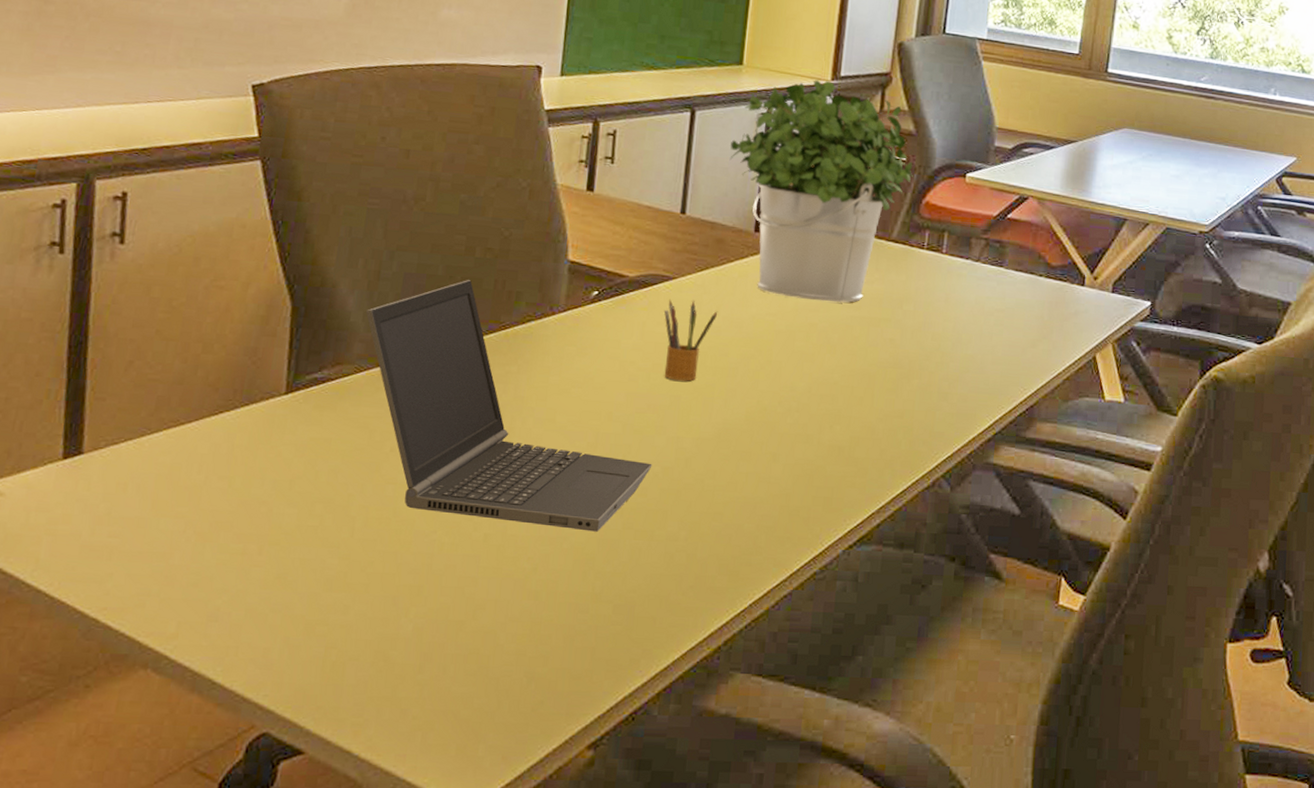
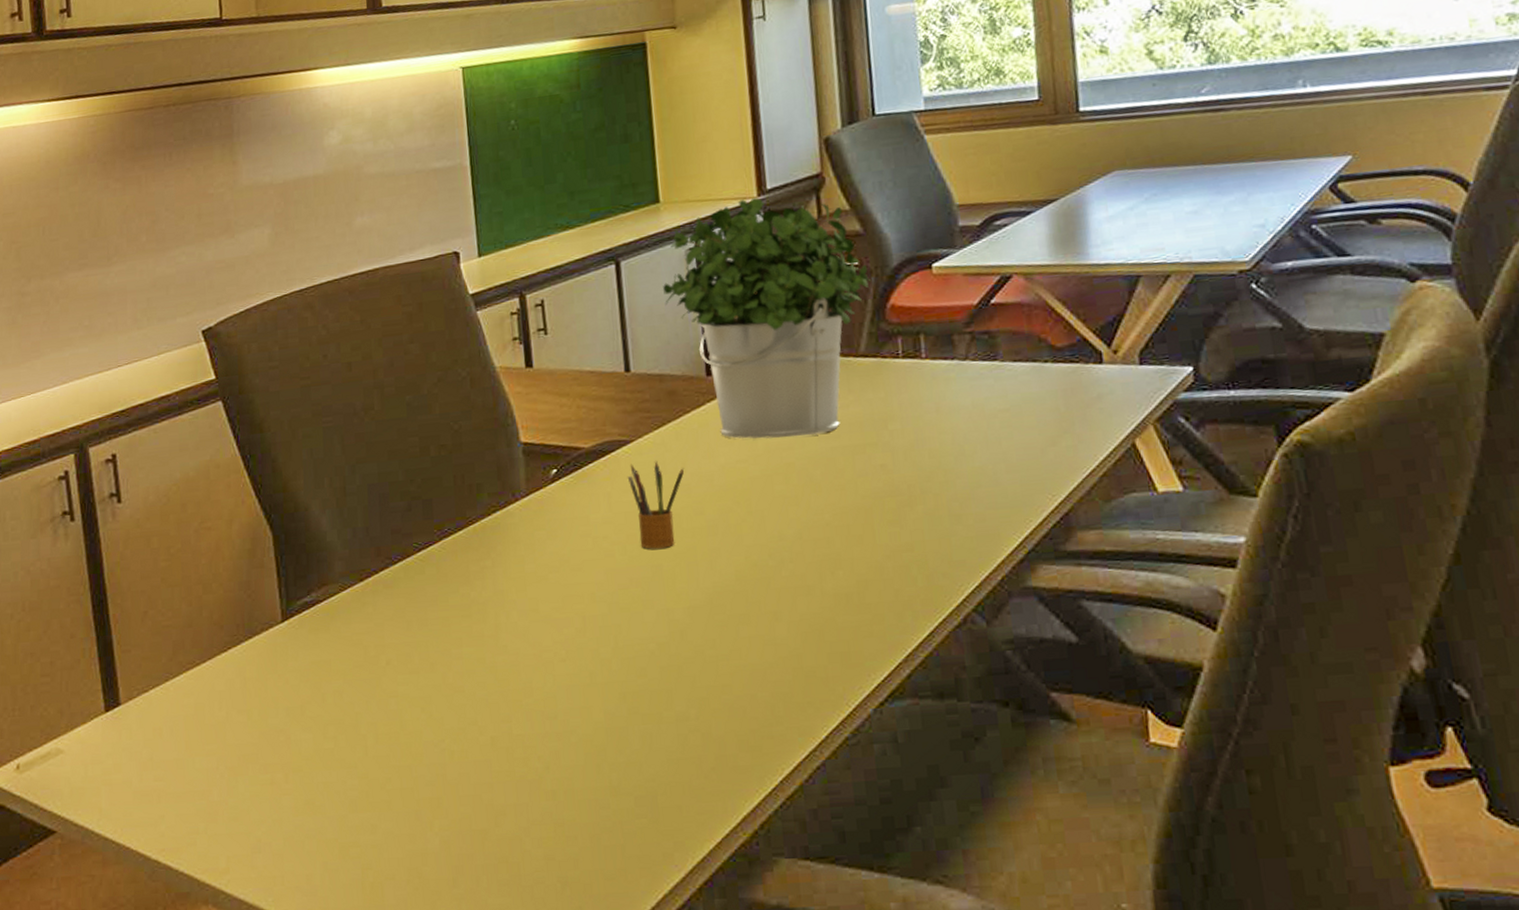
laptop computer: present [366,280,652,532] -> none [340,480,647,722]

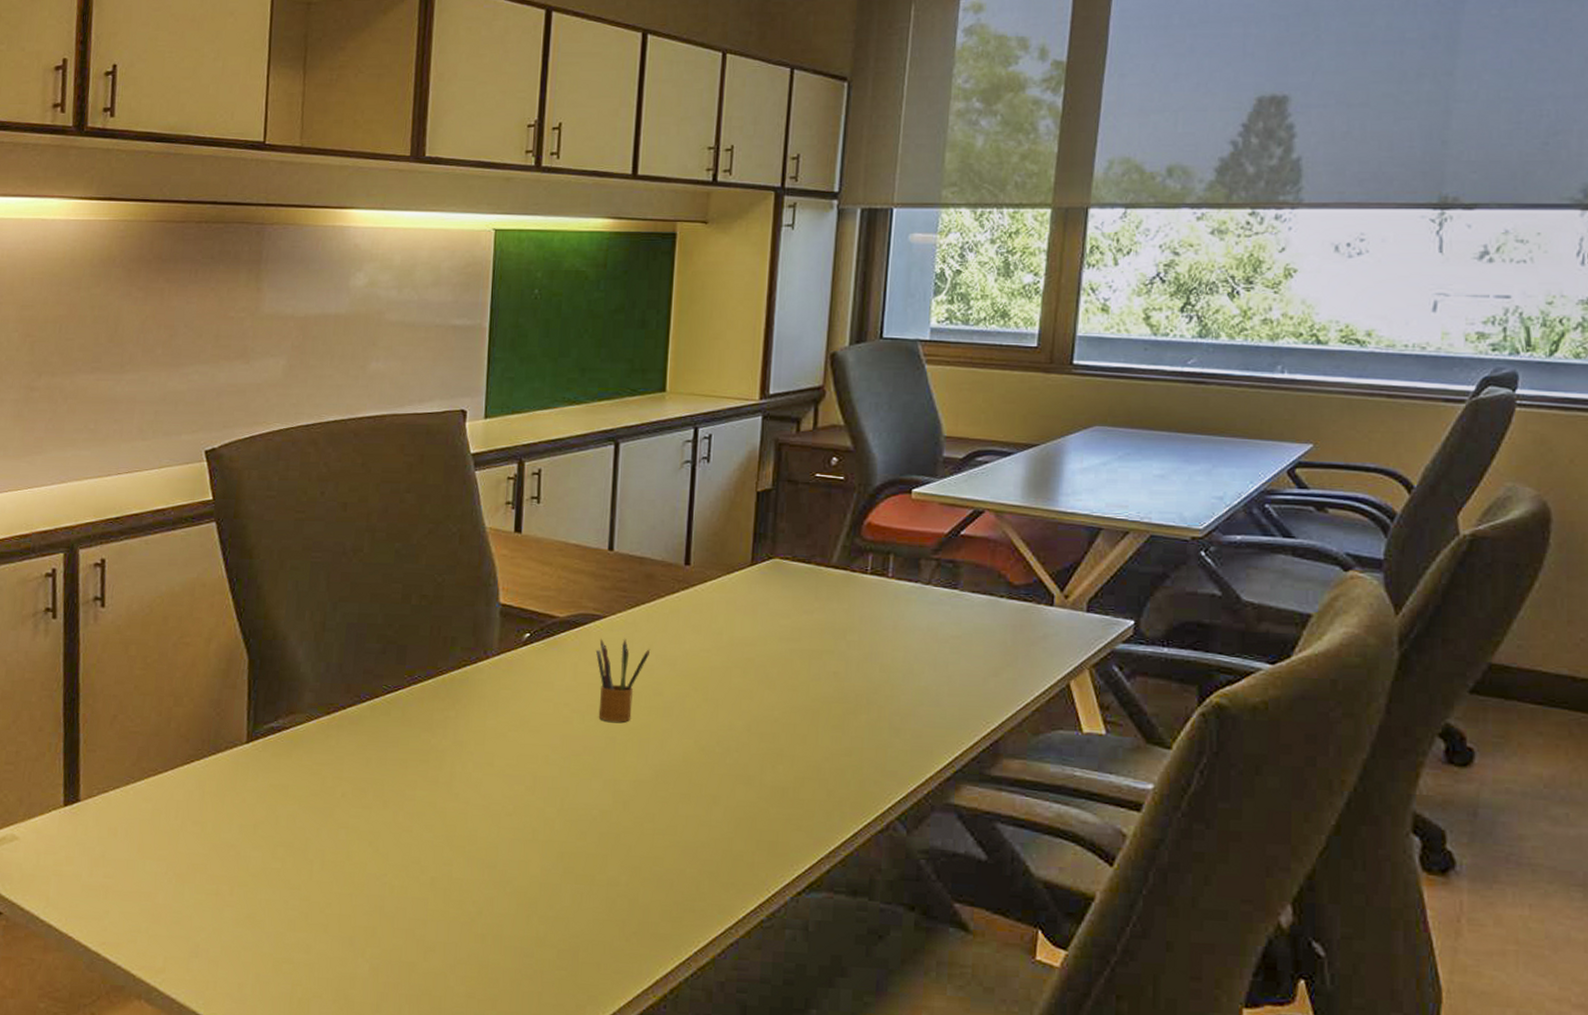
potted plant: present [663,198,871,439] -> none [656,401,853,636]

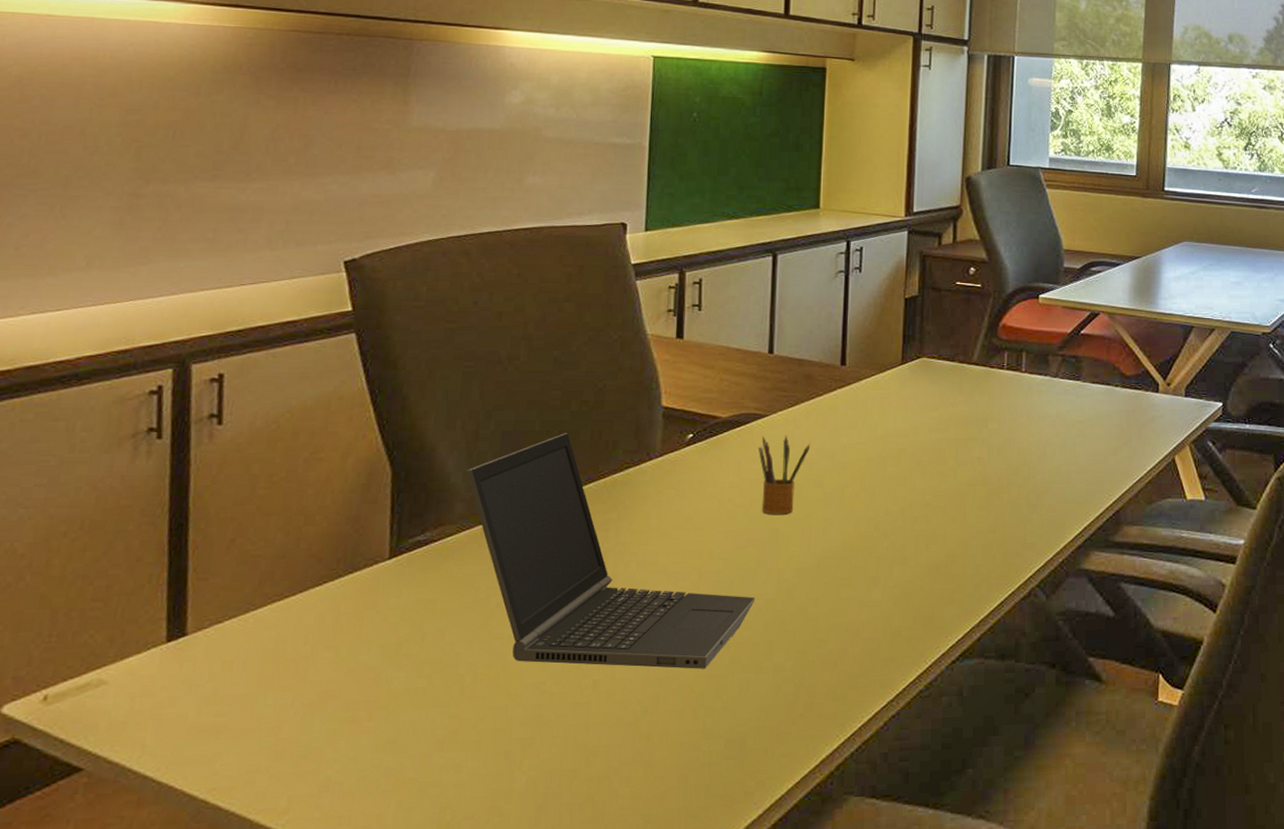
laptop computer: none [315,627,590,876] -> present [466,433,755,669]

